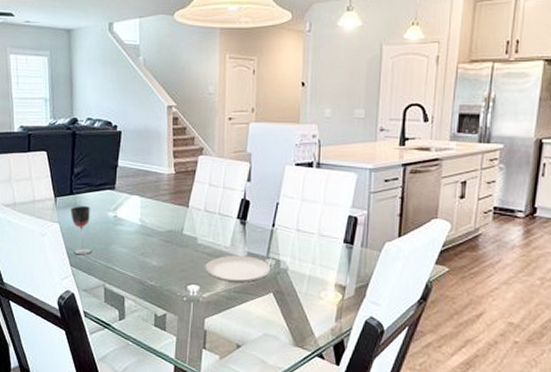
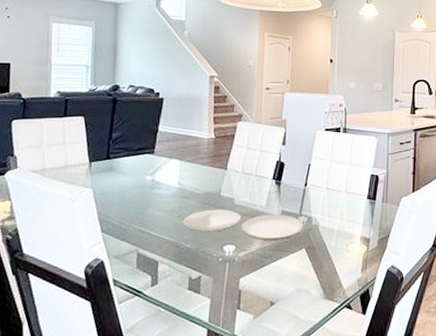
wineglass: present [70,206,92,255] -> none [105,170,127,221]
plate: none [146,247,204,270] -> present [183,209,241,231]

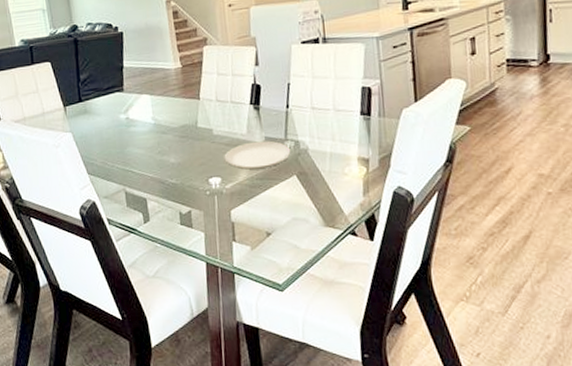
plate: present [183,209,241,231] -> none [164,141,222,166]

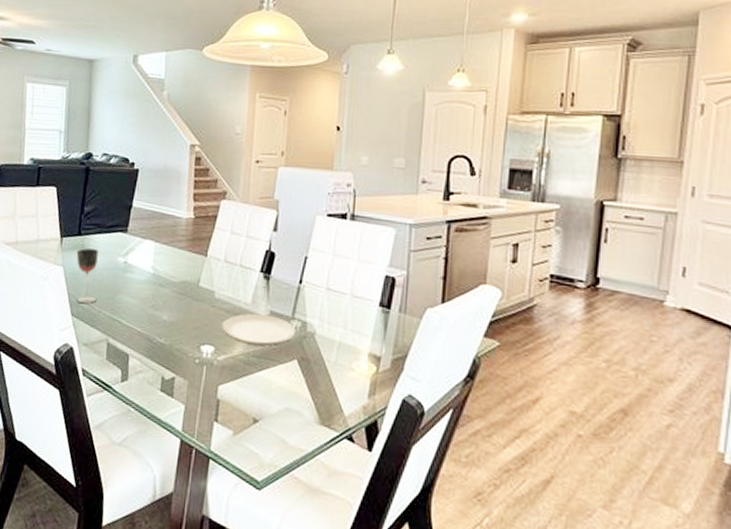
wineglass: none [81,112,108,162] -> present [76,248,99,304]

